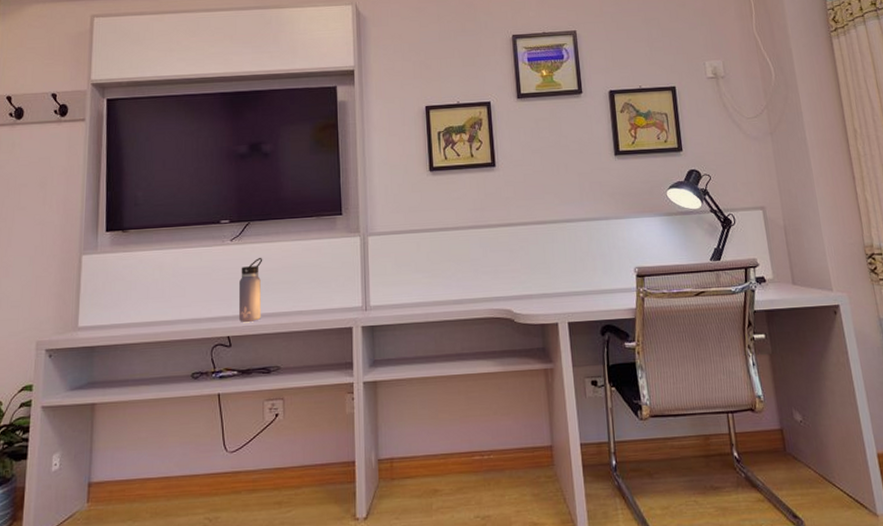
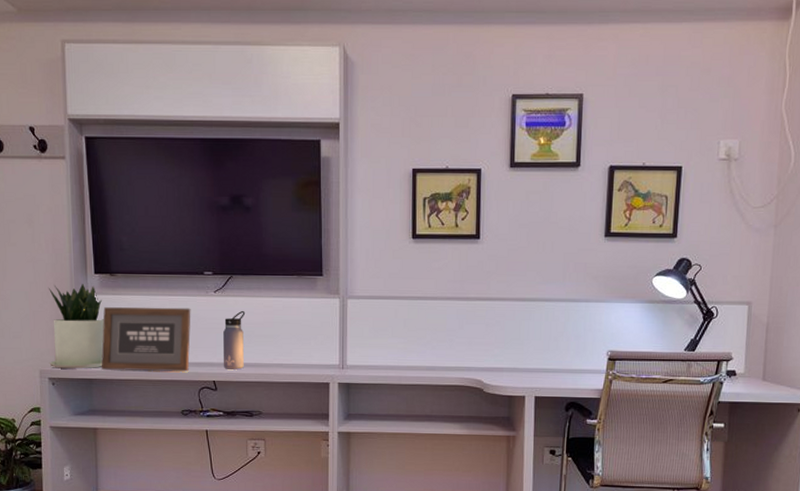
planter: none [48,243,112,338] -> present [48,284,104,369]
picture frame: none [105,259,206,335] -> present [101,307,191,372]

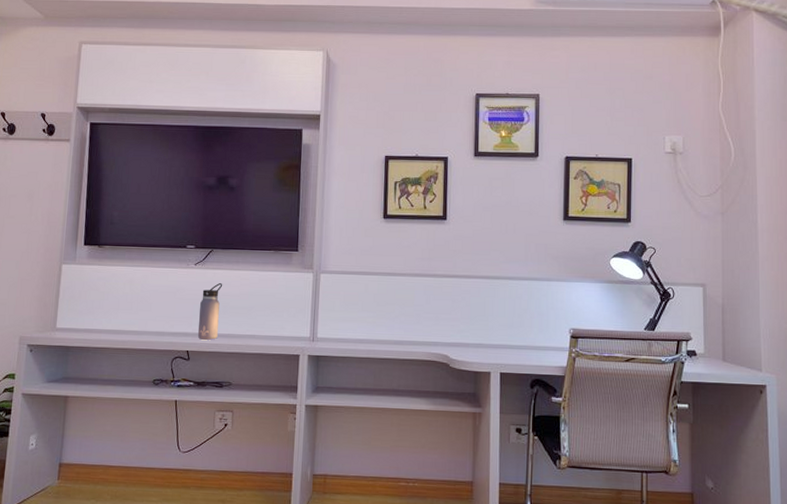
planter: present [48,284,104,369] -> none [30,255,88,337]
picture frame: present [101,307,191,372] -> none [79,277,172,341]

